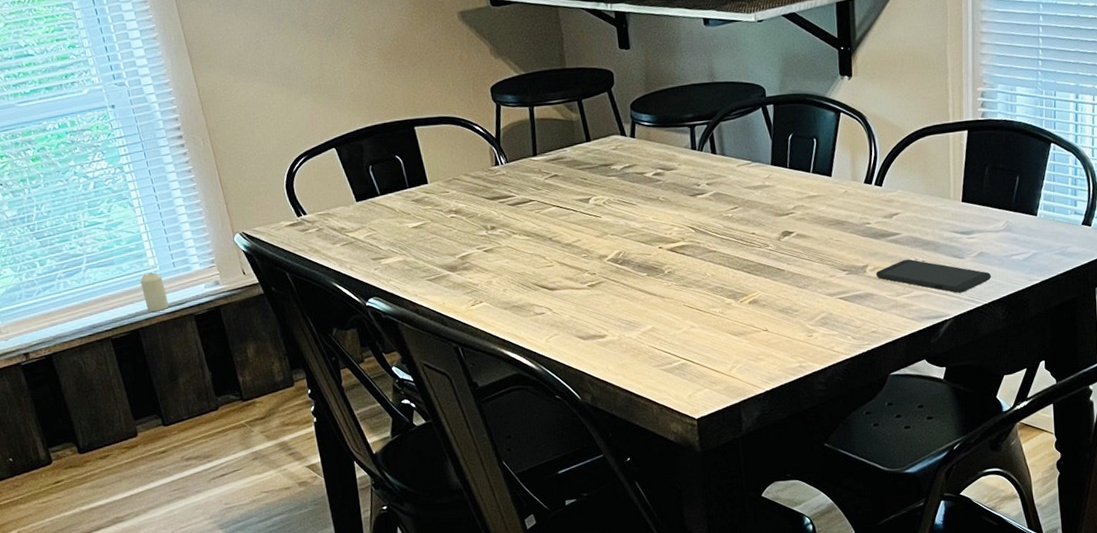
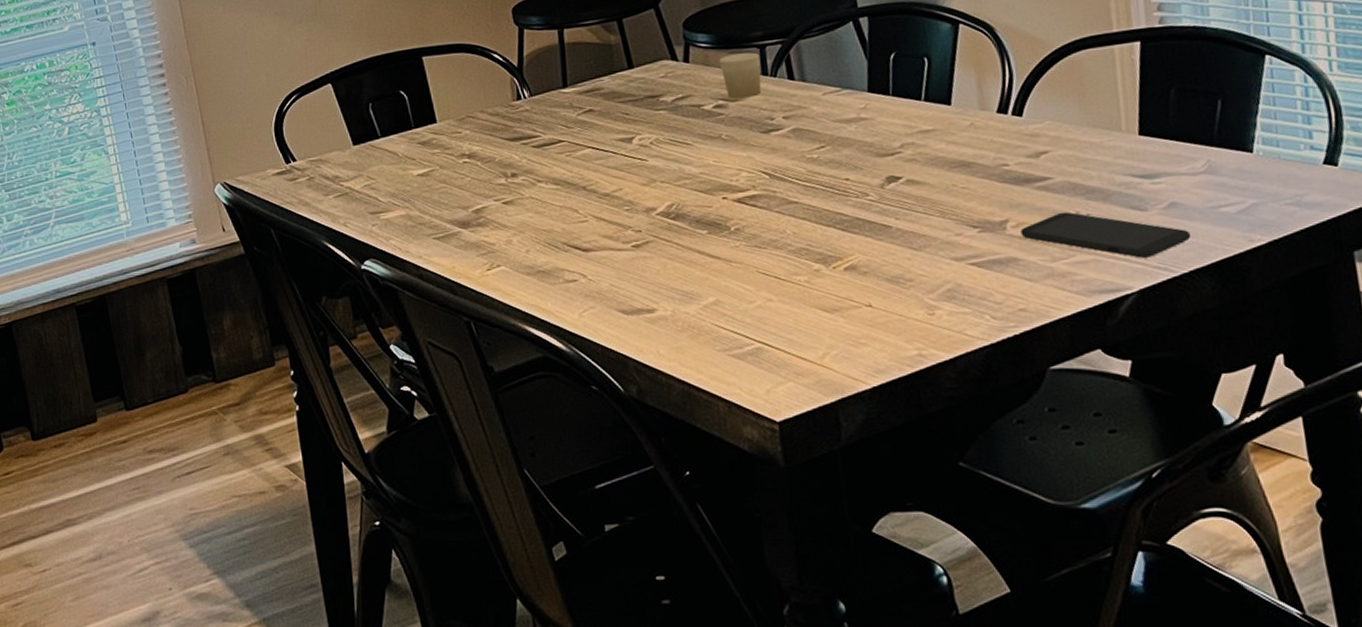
candle: present [139,272,169,312] -> none [110,228,140,275]
candle: none [659,130,691,169] -> present [720,52,762,100]

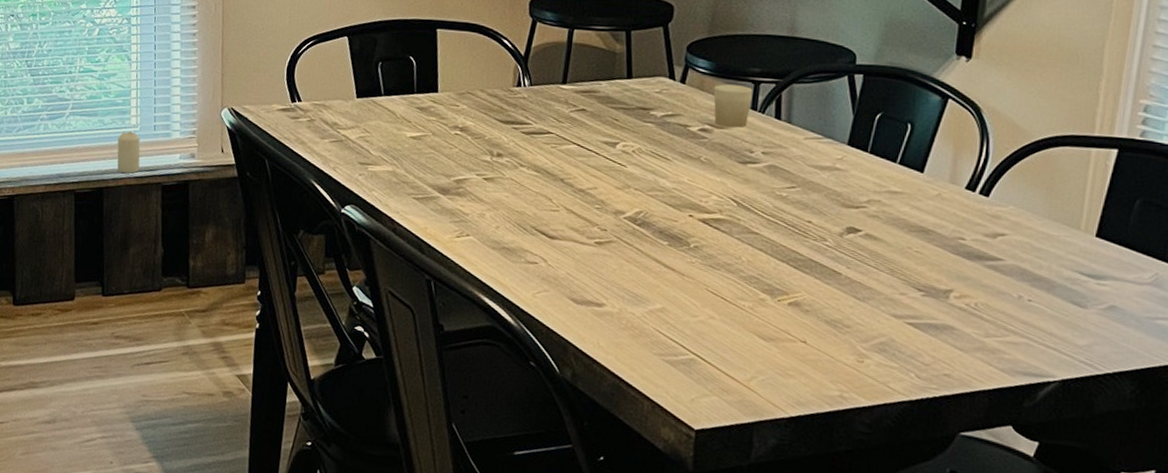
candle: none [110,228,140,275] -> present [117,131,140,173]
mobile phone: present [1020,211,1192,258] -> none [962,293,1123,352]

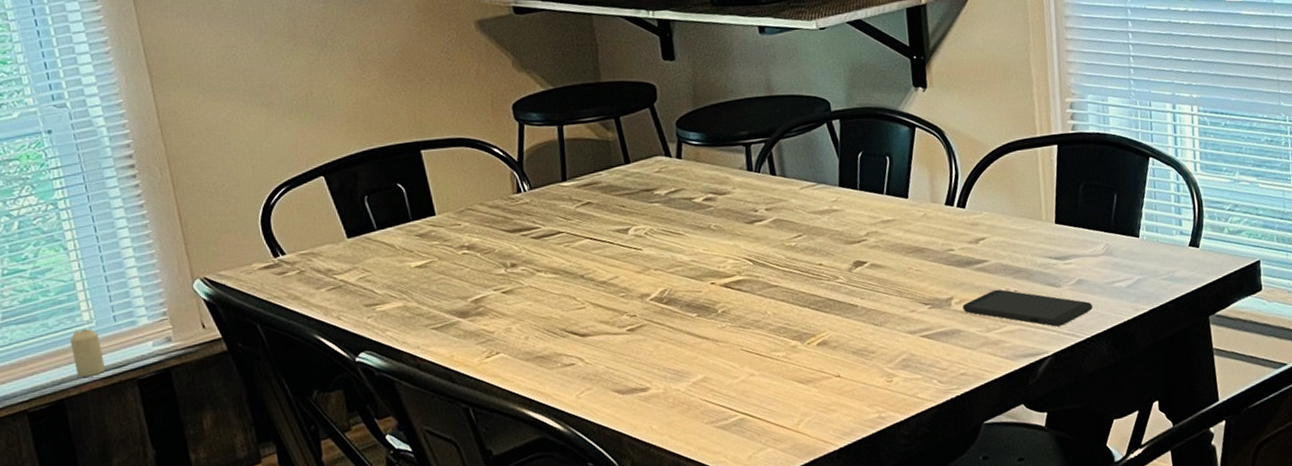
candle: present [713,84,753,128] -> none [709,150,747,193]
mobile phone: none [962,293,1123,352] -> present [962,289,1093,327]

